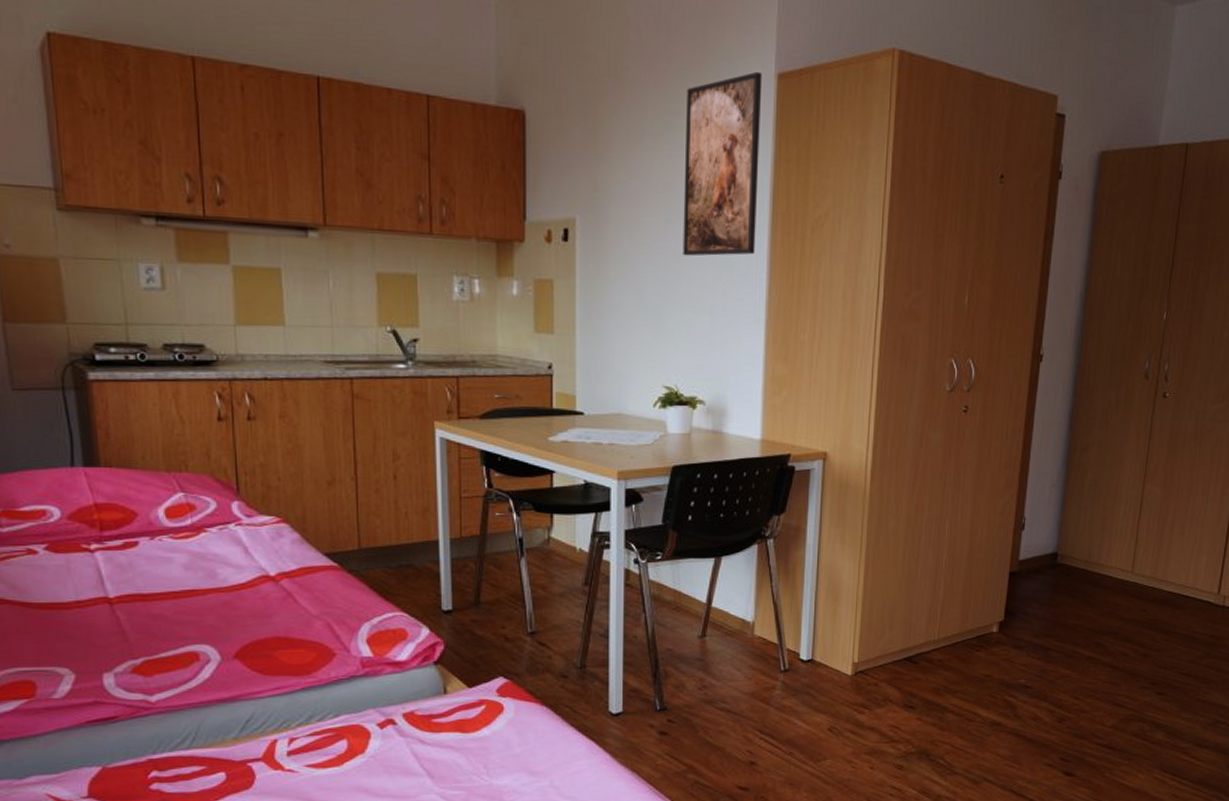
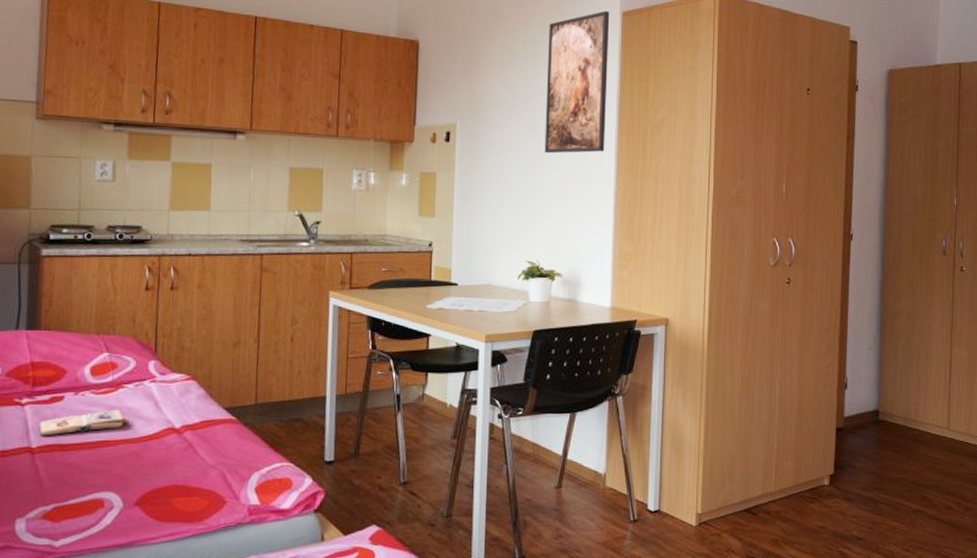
paperback book: none [114,555,217,585] -> present [38,409,130,436]

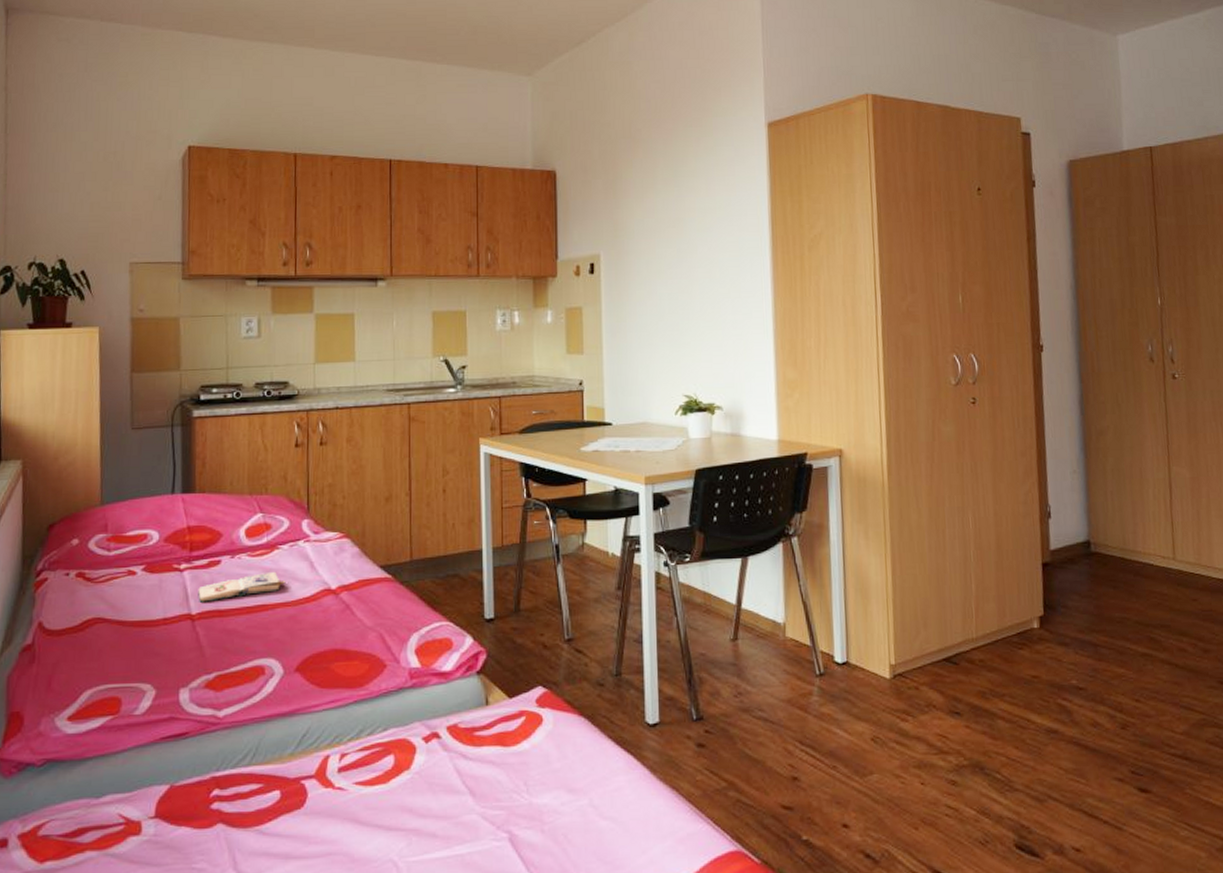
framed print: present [544,10,610,154] -> none [690,123,759,279]

